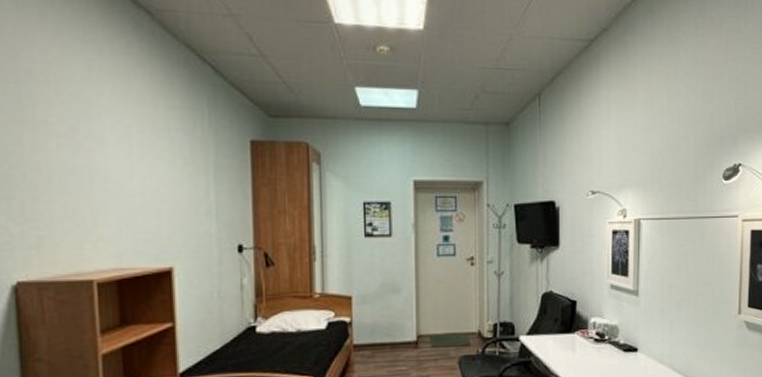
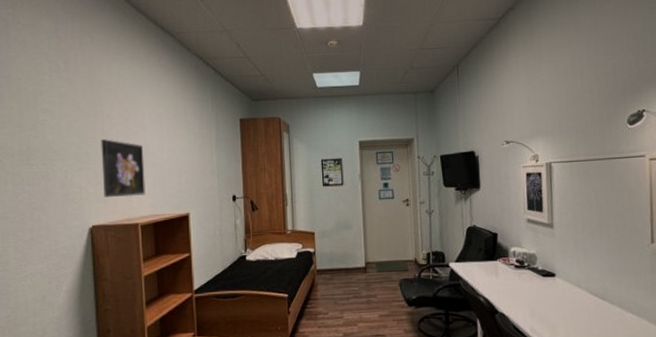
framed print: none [31,156,105,243] -> present [101,139,146,198]

